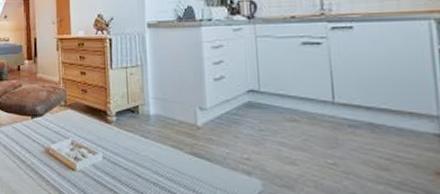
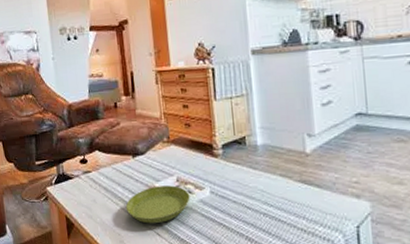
saucer: none [22,147,83,185] -> present [125,185,190,224]

